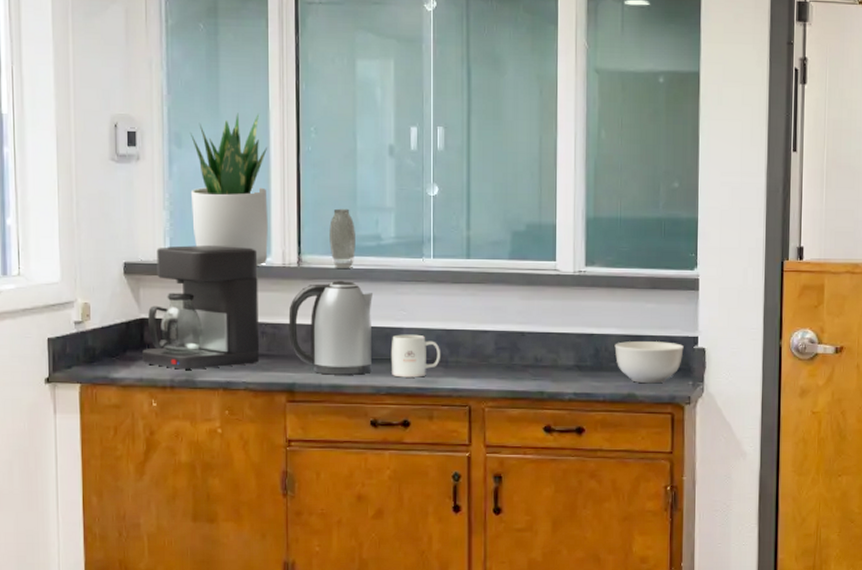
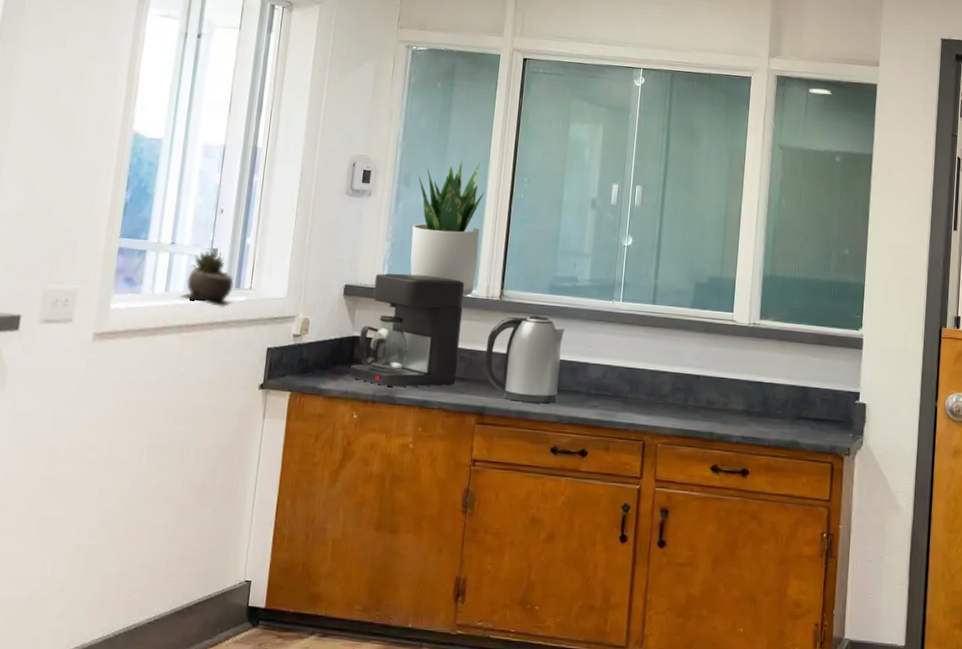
vase: present [329,208,355,268] -> none [530,250,555,305]
mug: present [391,334,441,377] -> none [575,369,622,410]
bowl: present [614,341,684,384] -> none [782,391,846,433]

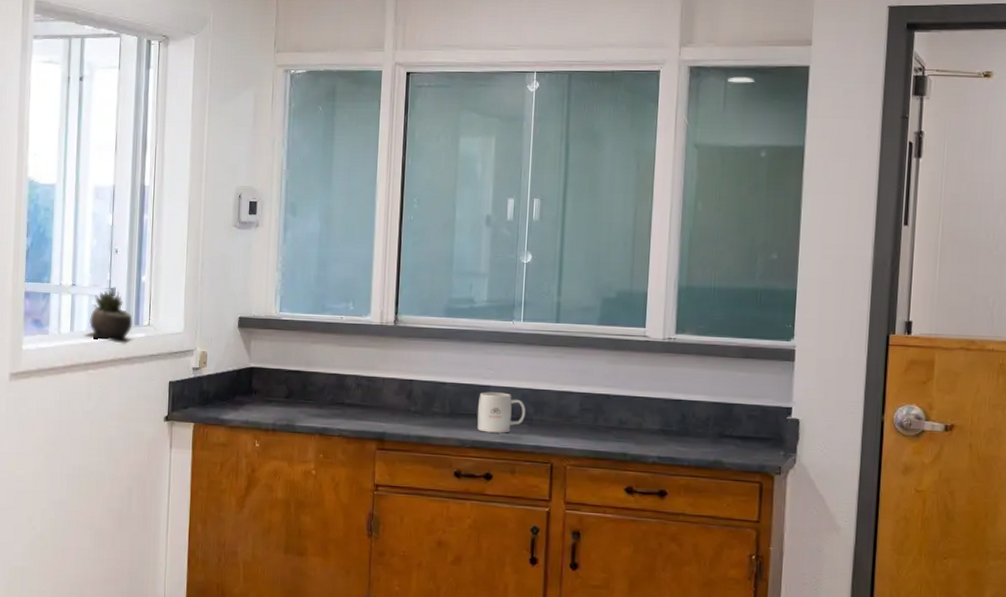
coffee maker: present [349,273,465,387] -> none [249,303,358,416]
planter: present [410,161,484,297] -> none [301,185,373,324]
kettle: present [485,314,564,404] -> none [382,339,463,428]
mug: none [575,369,622,410] -> present [477,392,526,433]

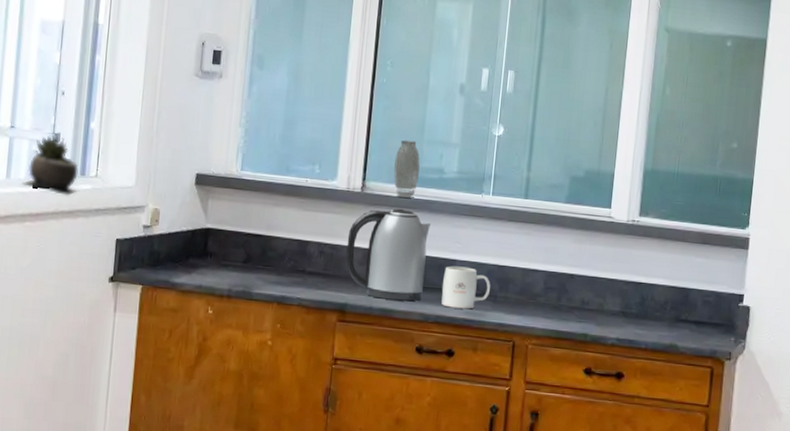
kettle: none [382,339,463,428] -> present [346,208,430,302]
vase: none [425,273,450,328] -> present [394,140,420,198]

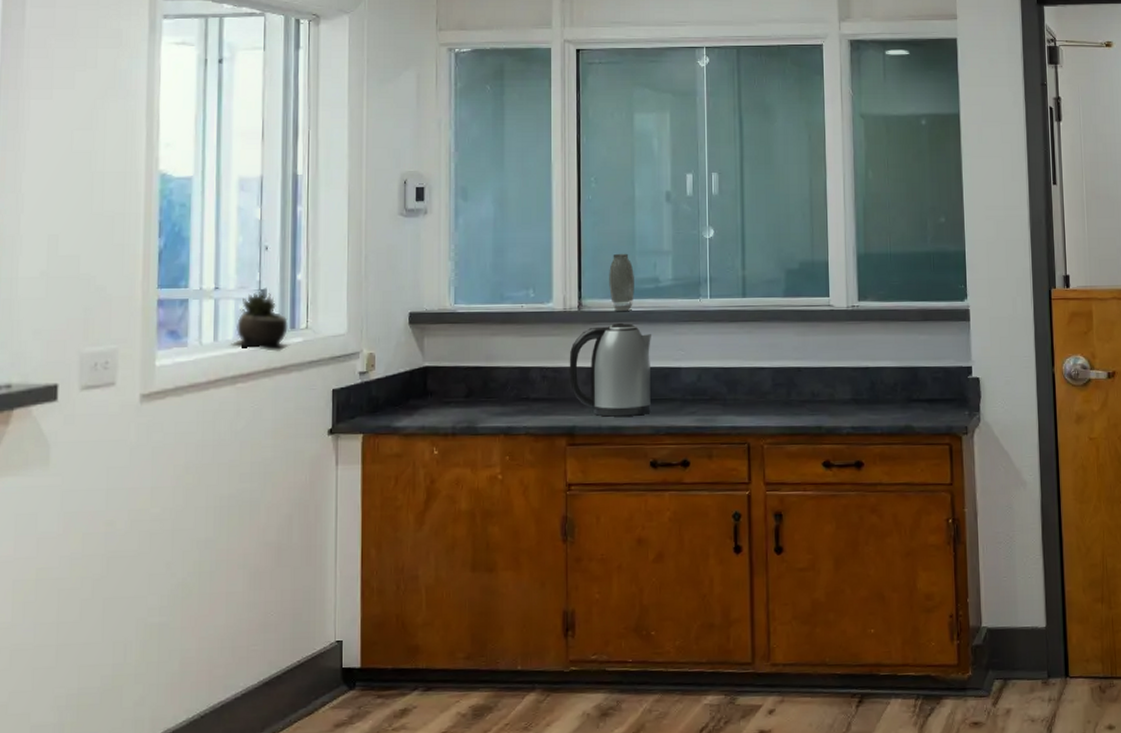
mug: present [441,265,491,309] -> none [669,373,720,417]

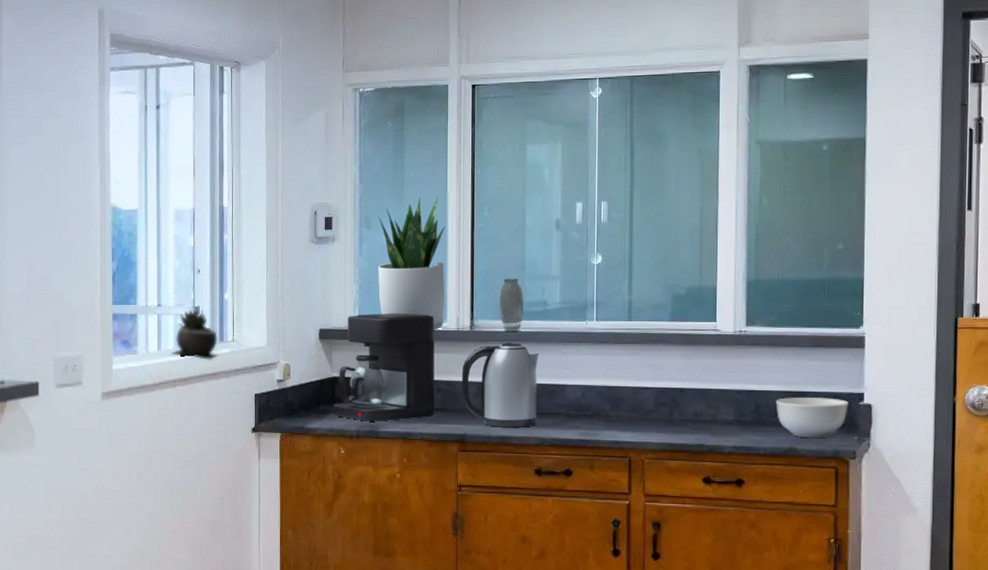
coffee maker: none [425,293,540,416] -> present [333,313,435,422]
planter: none [475,166,550,312] -> present [377,196,445,330]
bowl: none [890,372,958,415] -> present [775,398,849,439]

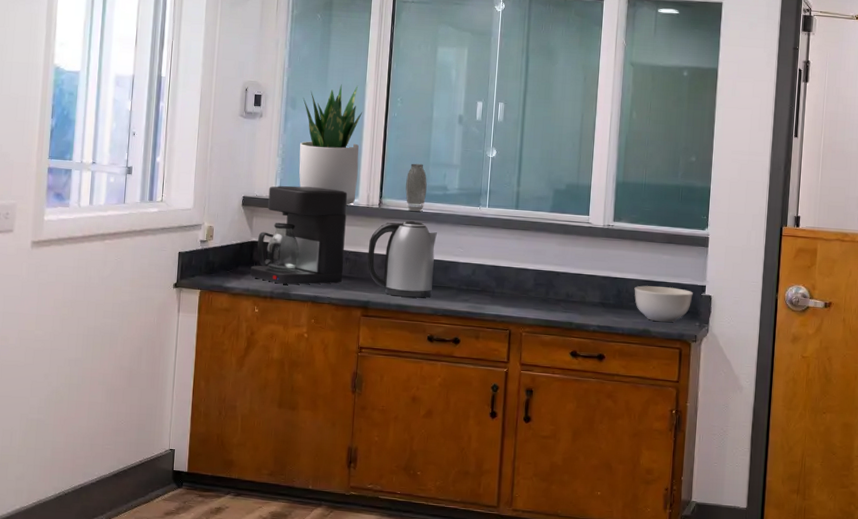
succulent plant: present [170,309,220,361] -> none [101,169,148,219]

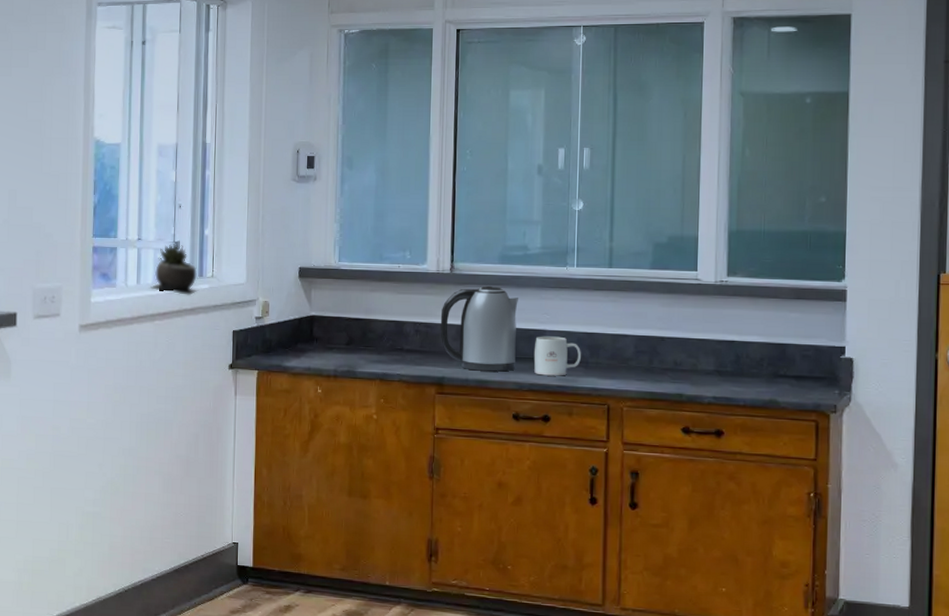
succulent plant: none [101,169,148,219] -> present [149,244,199,296]
coffee maker: present [250,185,348,285] -> none [311,253,415,362]
planter: present [299,84,362,205] -> none [358,139,427,272]
vase: present [405,163,427,212] -> none [480,221,504,275]
mug: none [448,267,490,304] -> present [533,336,582,376]
bowl: present [634,285,693,322] -> none [756,349,830,391]

